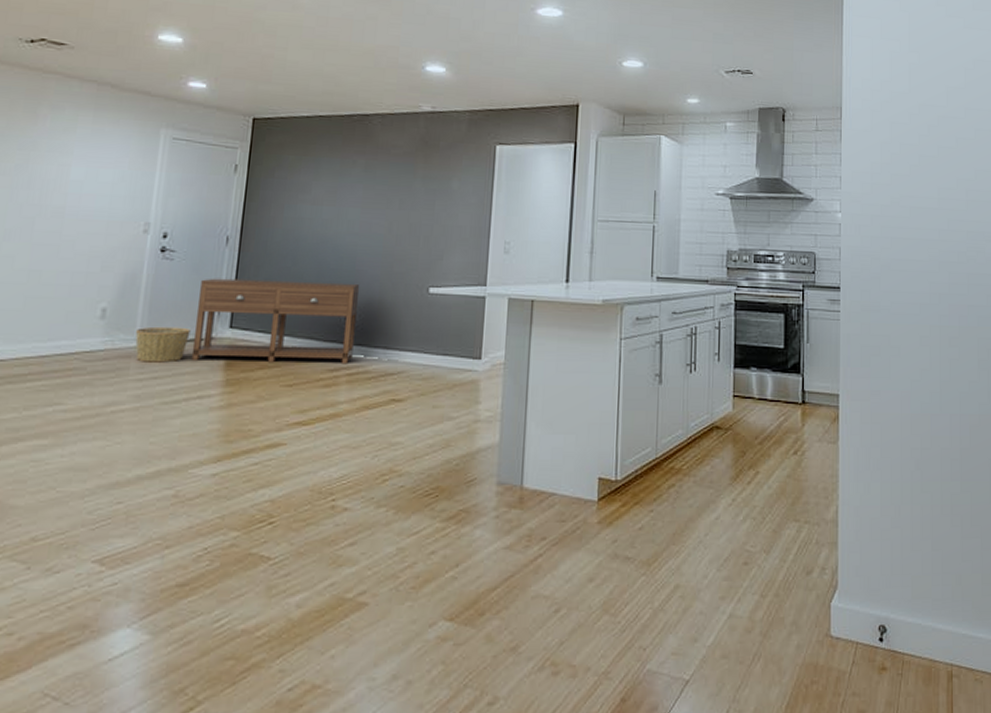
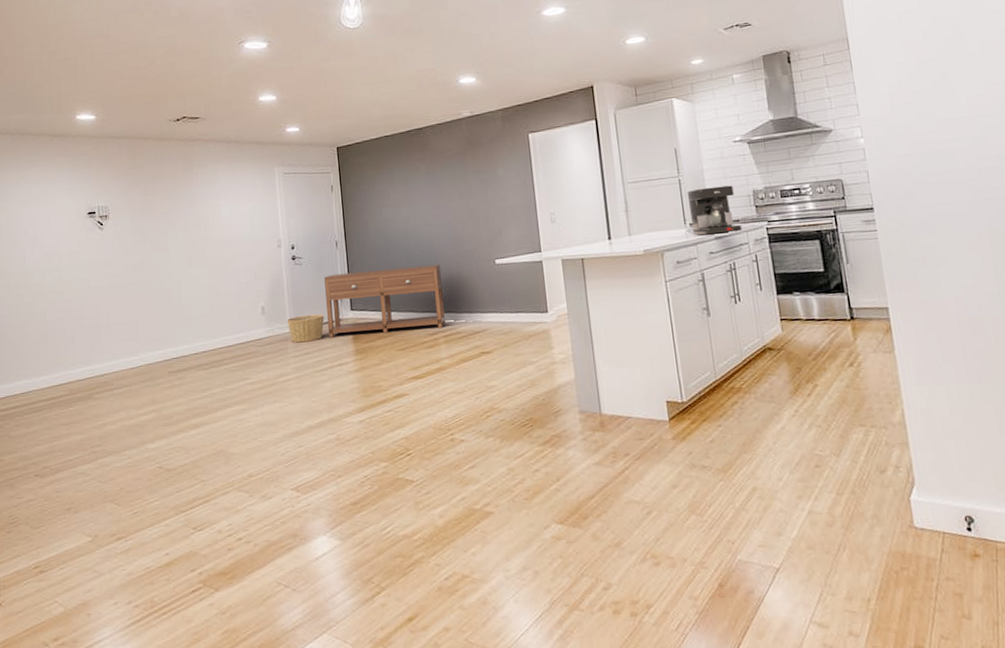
coffee maker: none [658,239,711,293] -> present [687,185,743,236]

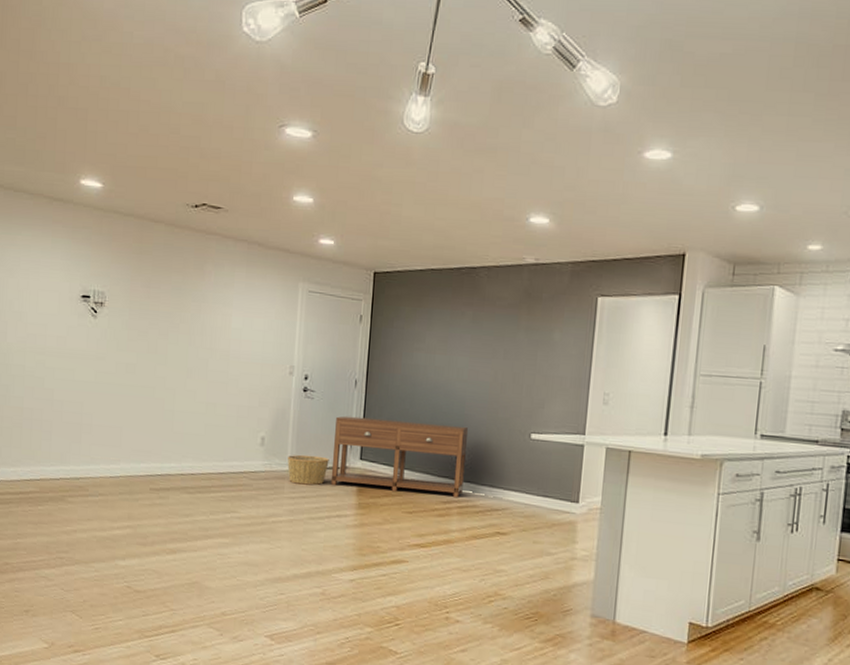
coffee maker: present [687,185,743,236] -> none [762,396,821,454]

